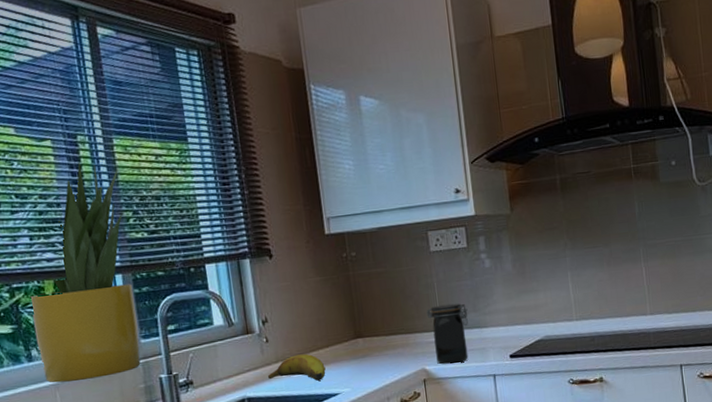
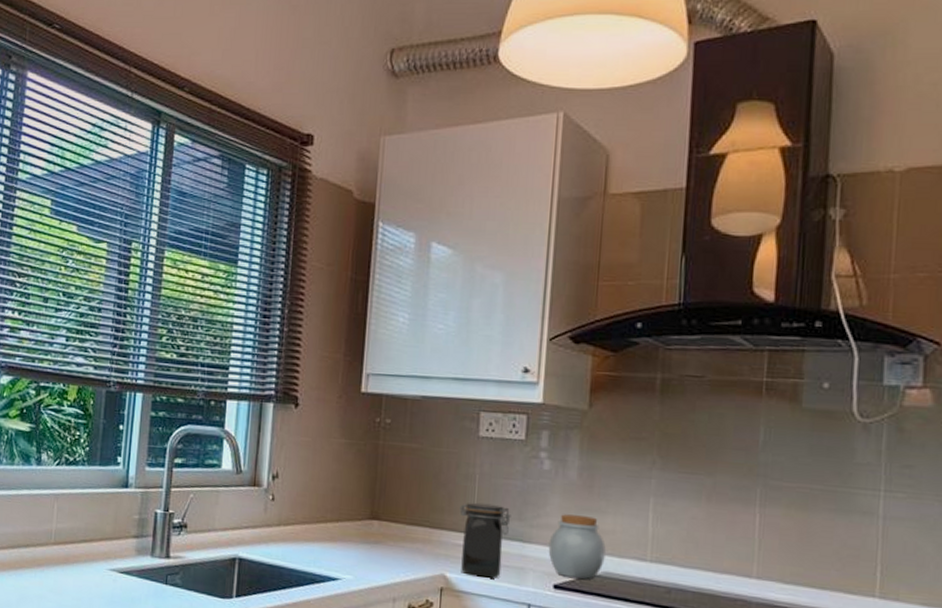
planter: present [30,161,141,383] -> none [48,269,163,498]
fruit: present [267,353,326,381] -> none [265,522,330,558]
jar: none [500,296,544,347] -> present [548,514,607,580]

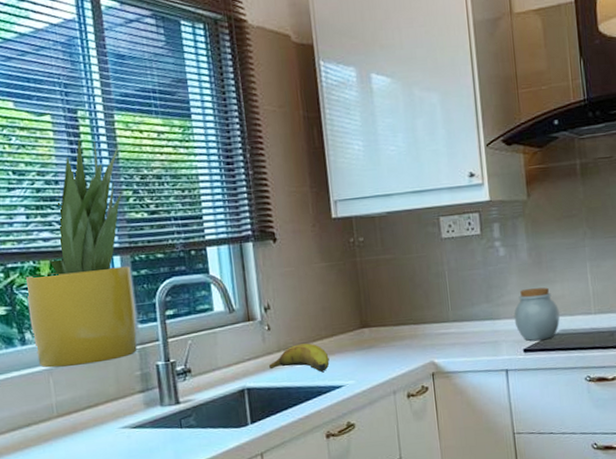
planter: none [48,269,163,498] -> present [25,138,137,368]
fruit: none [265,522,330,558] -> present [268,343,330,372]
jar: present [459,502,511,579] -> none [436,293,480,358]

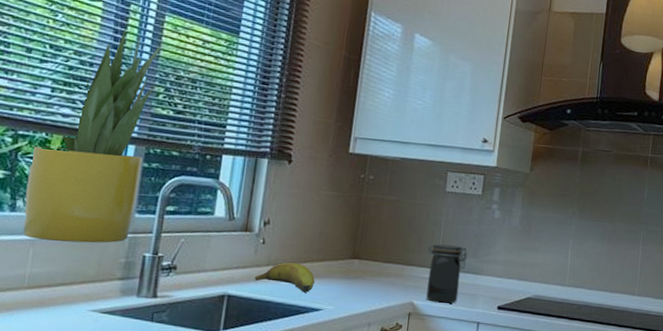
jar: none [436,293,480,358] -> present [426,243,468,304]
jar: present [514,287,561,341] -> none [494,252,538,302]

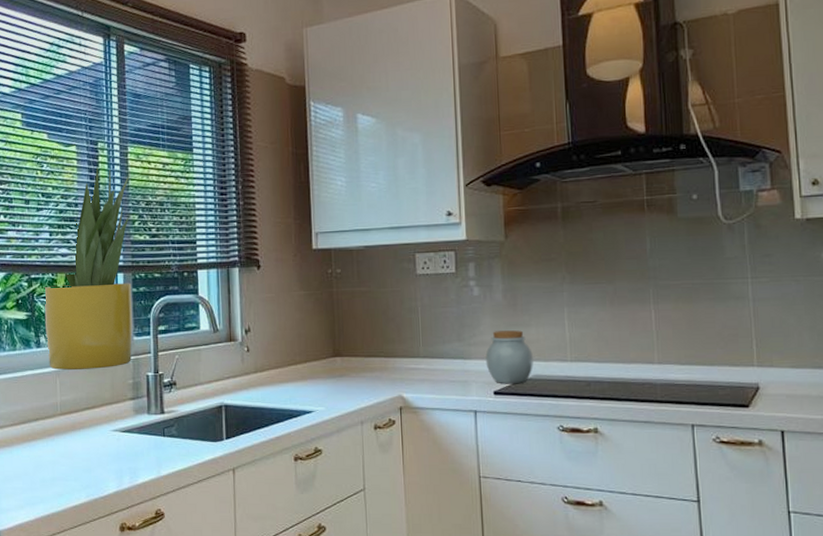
fruit: present [254,262,315,293] -> none [245,367,302,396]
jar: present [426,243,468,304] -> none [408,330,452,395]
jar: none [494,252,538,302] -> present [485,330,534,384]

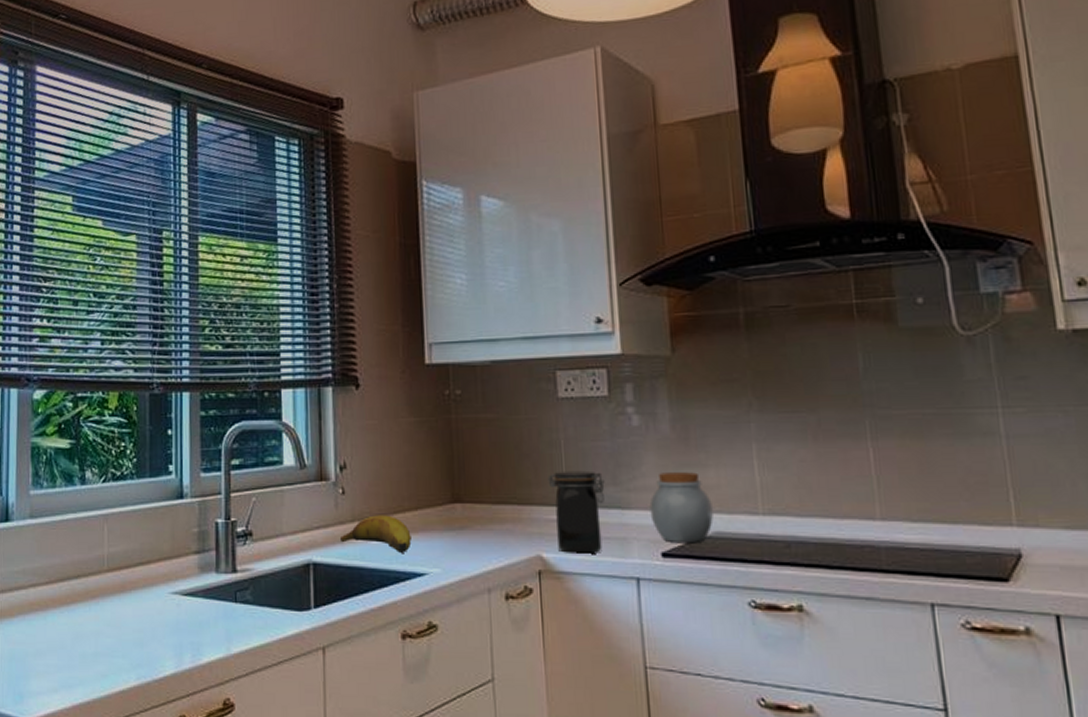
planter: present [44,166,133,371] -> none [92,260,200,515]
fruit: none [245,367,302,396] -> present [339,515,412,553]
jar: none [408,330,452,395] -> present [547,470,605,555]

